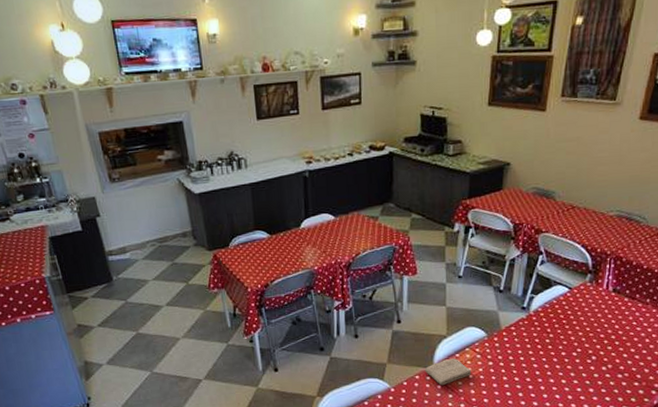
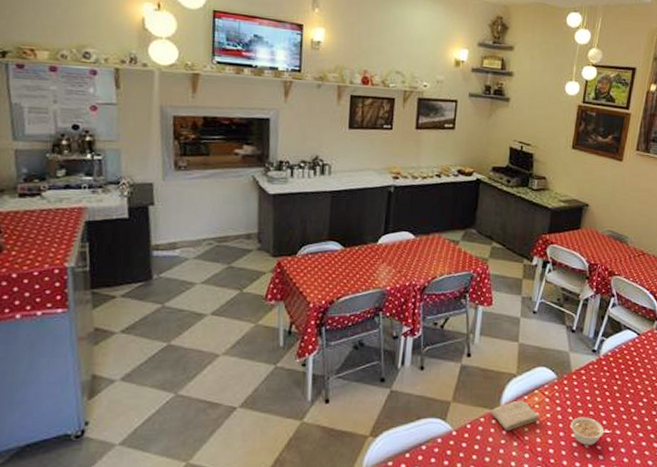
legume: none [504,369,545,394] -> present [571,417,612,445]

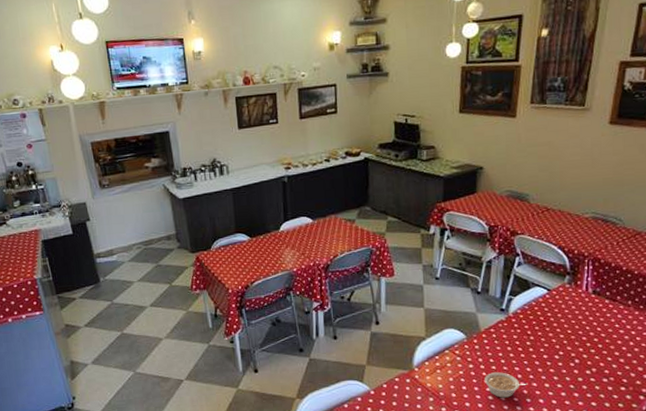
washcloth: present [490,400,539,431] -> none [404,360,452,389]

